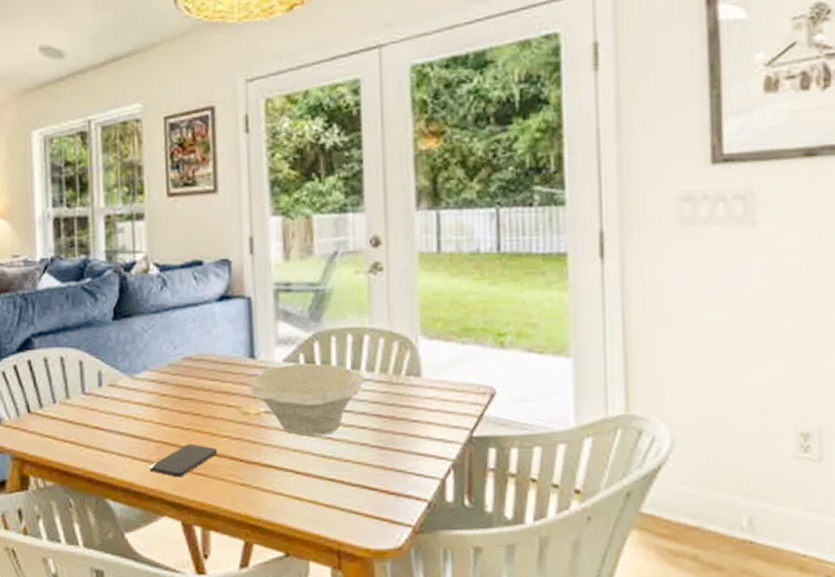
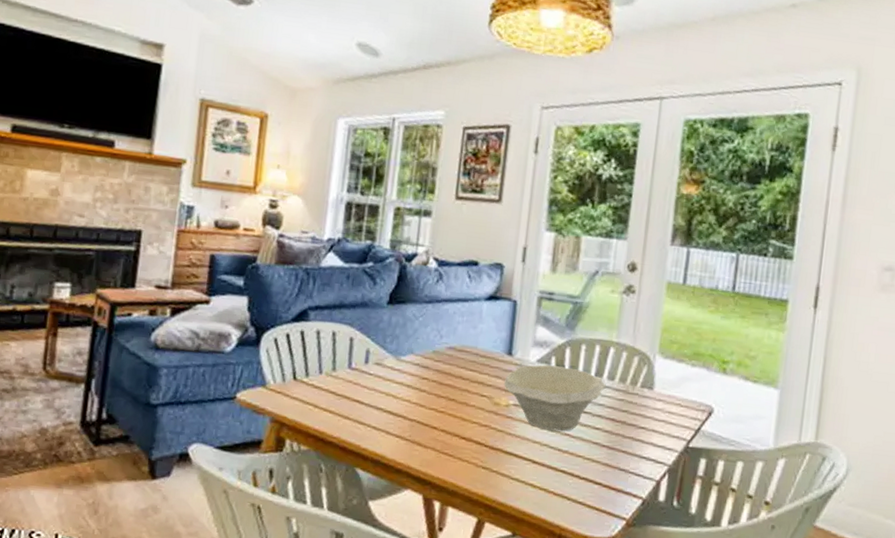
smartphone: present [149,444,218,478] -> none [401,425,466,455]

